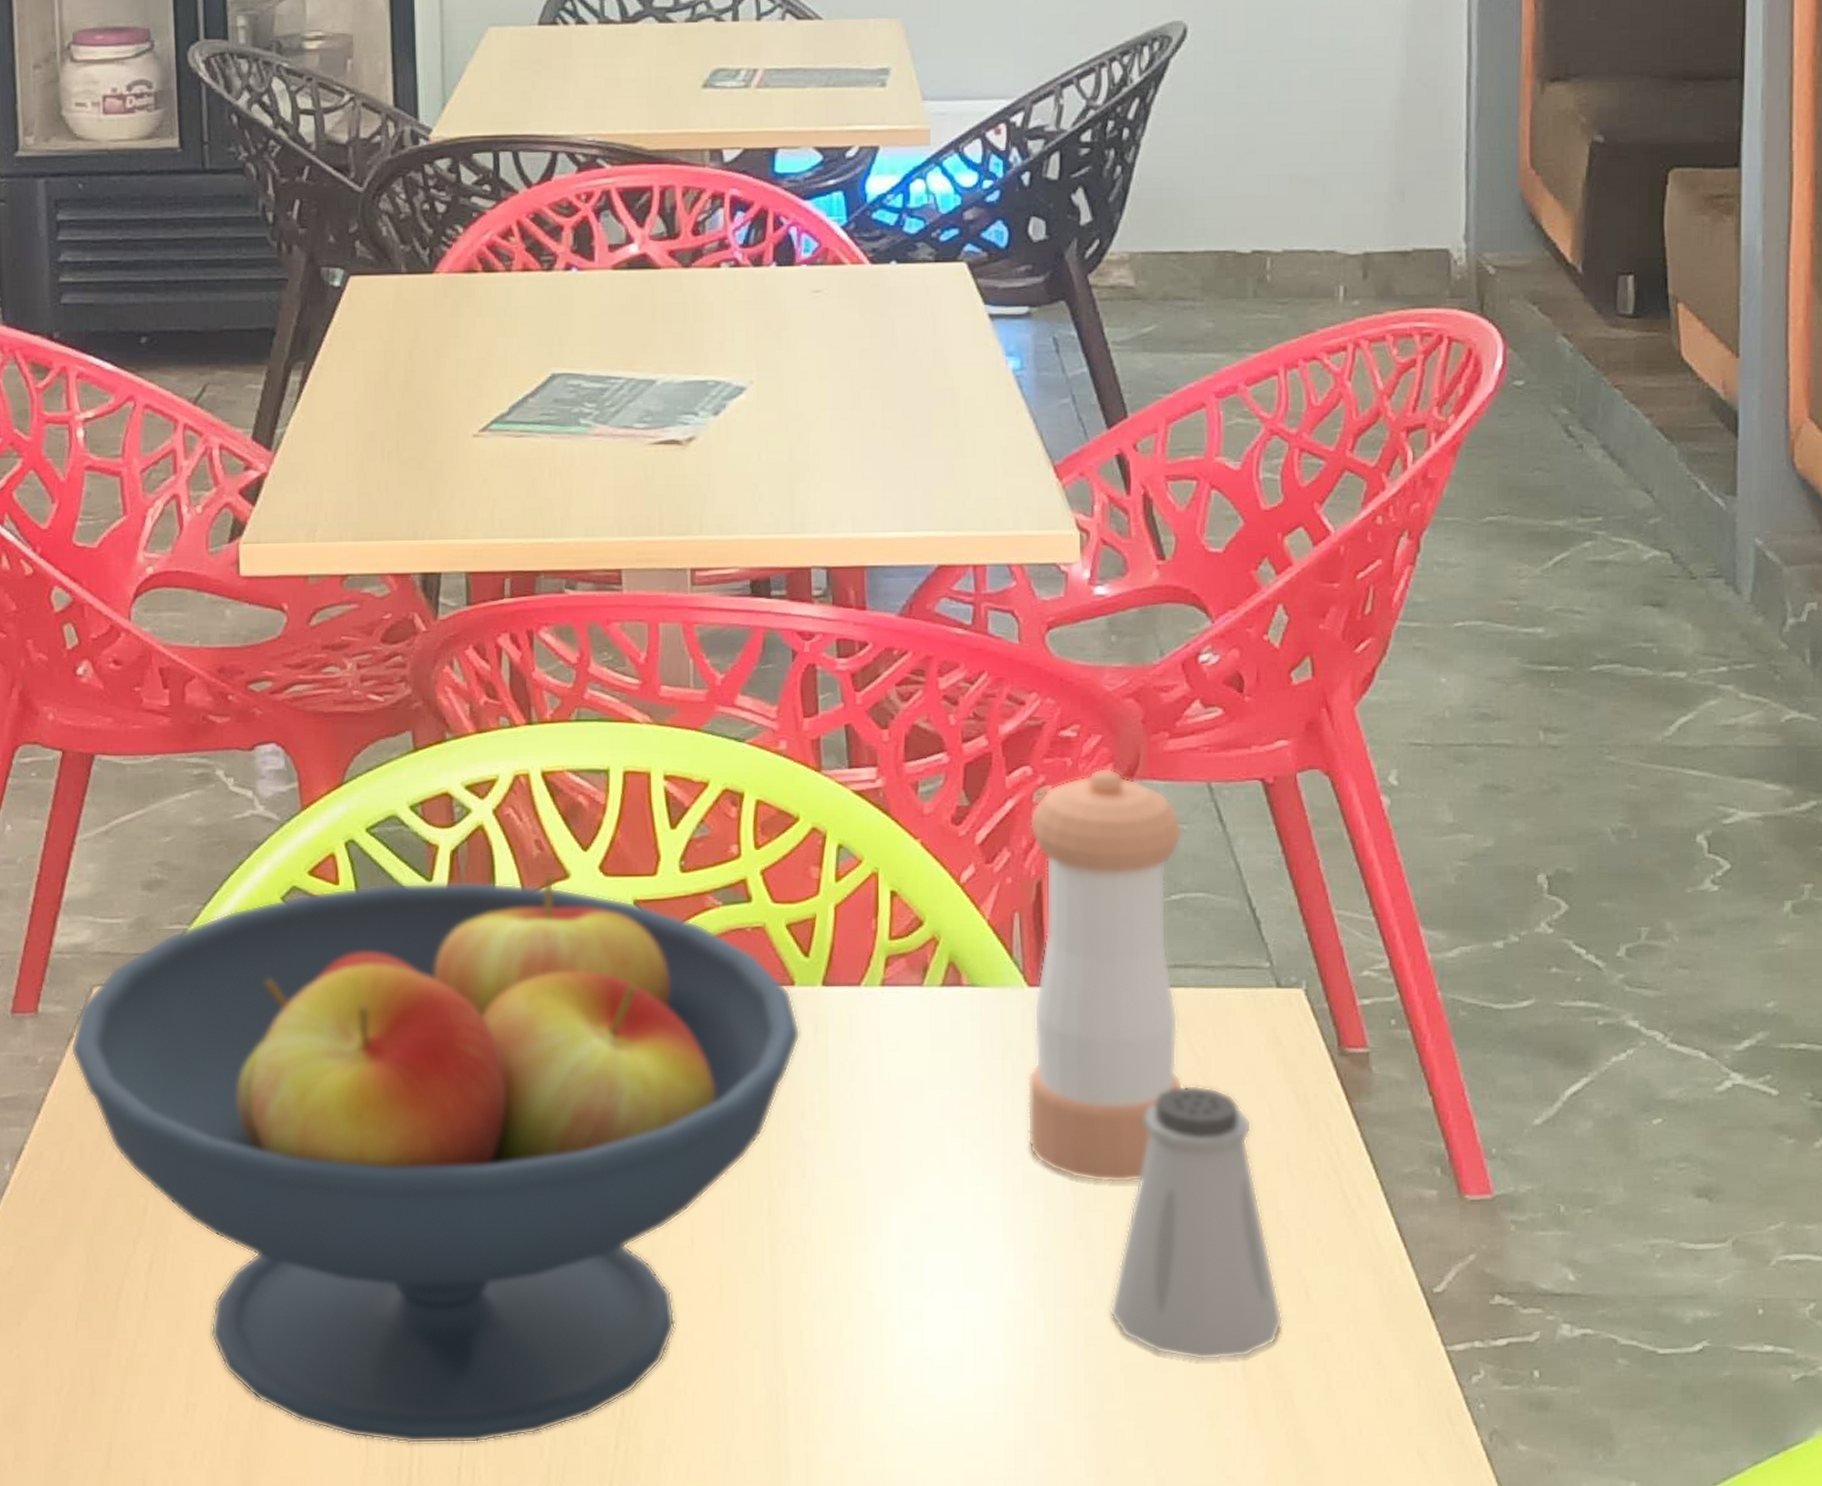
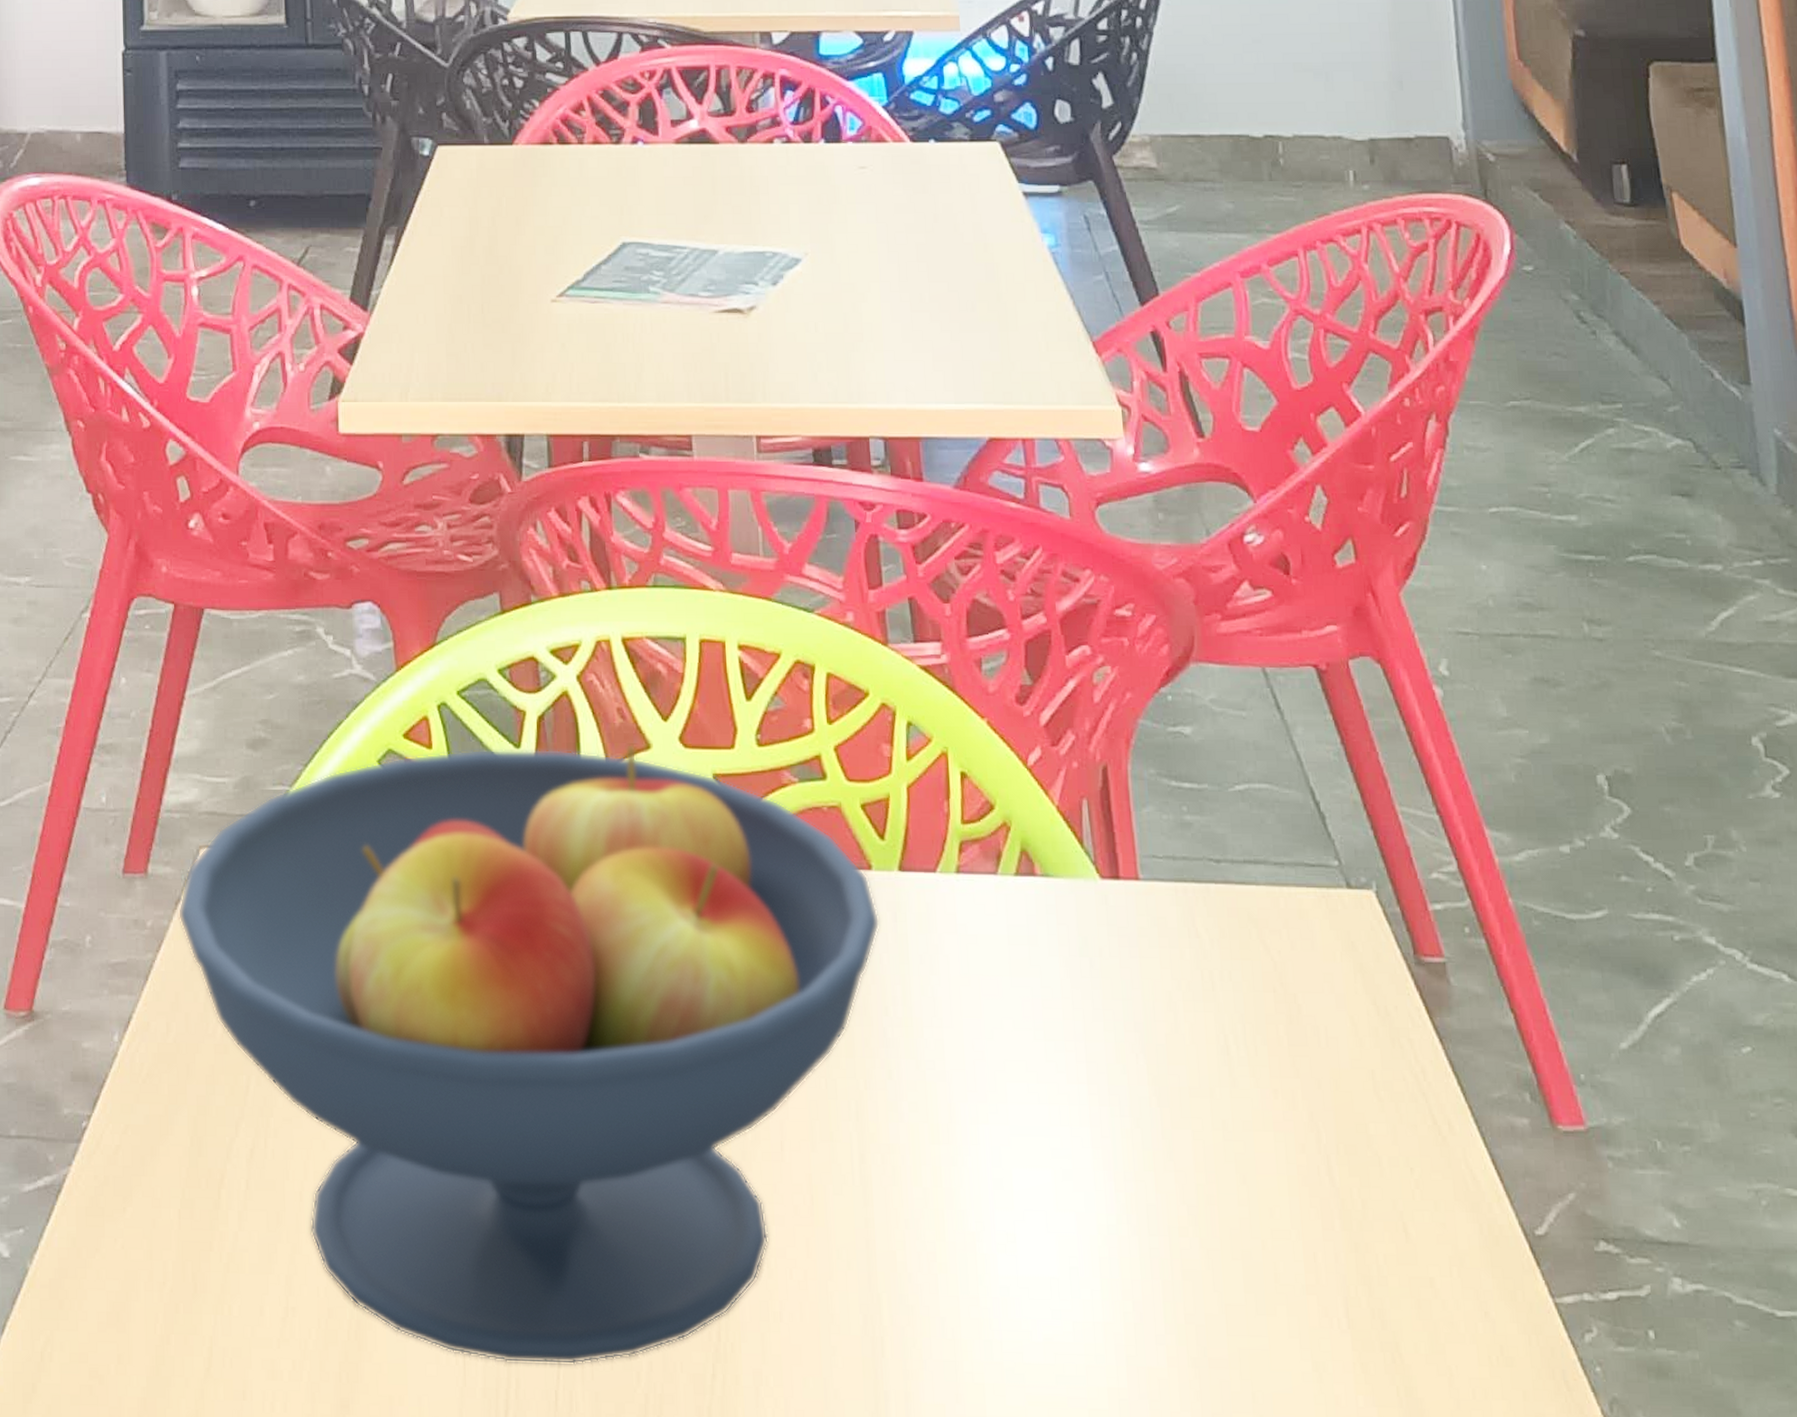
pepper shaker: present [1027,767,1183,1183] -> none [1091,649,1262,1098]
saltshaker: present [1109,1085,1284,1361] -> none [1204,991,1384,1304]

